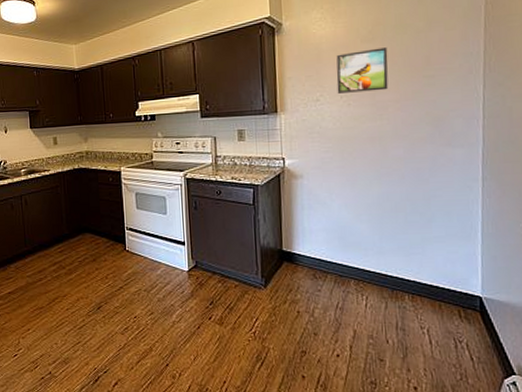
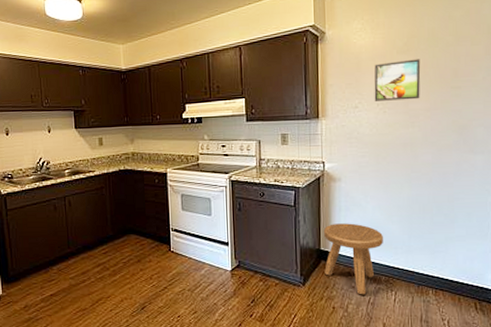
stool: none [285,222,352,299] -> present [323,223,384,295]

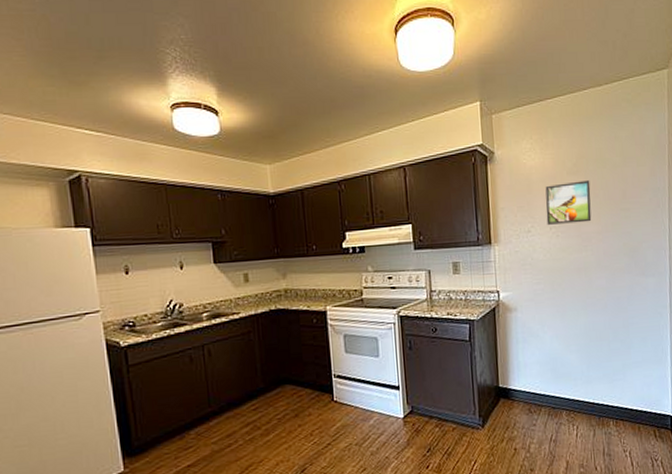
stool: present [323,223,384,295] -> none [501,355,563,433]

